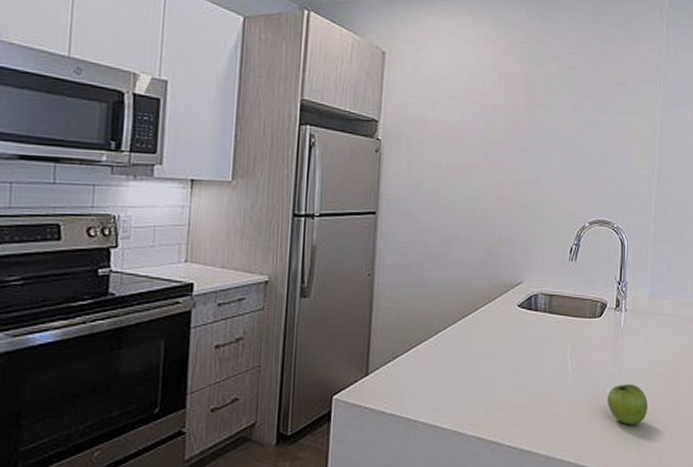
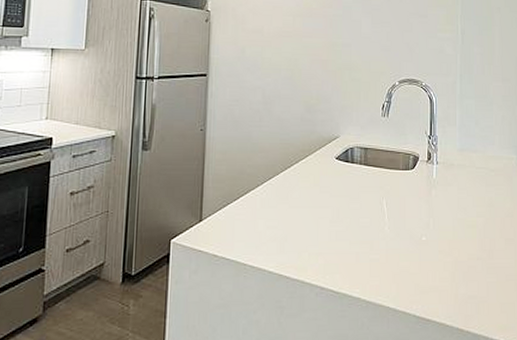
fruit: present [607,383,649,425] -> none [423,233,464,273]

